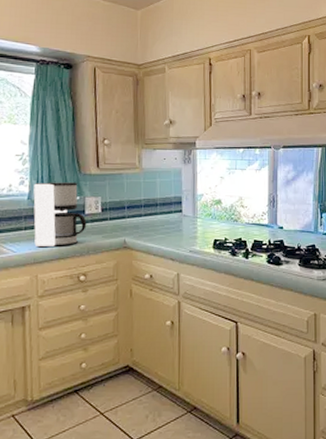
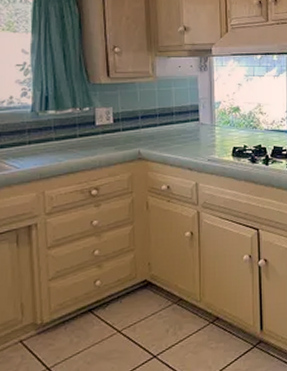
coffee maker: present [33,182,87,246] -> none [37,93,98,161]

